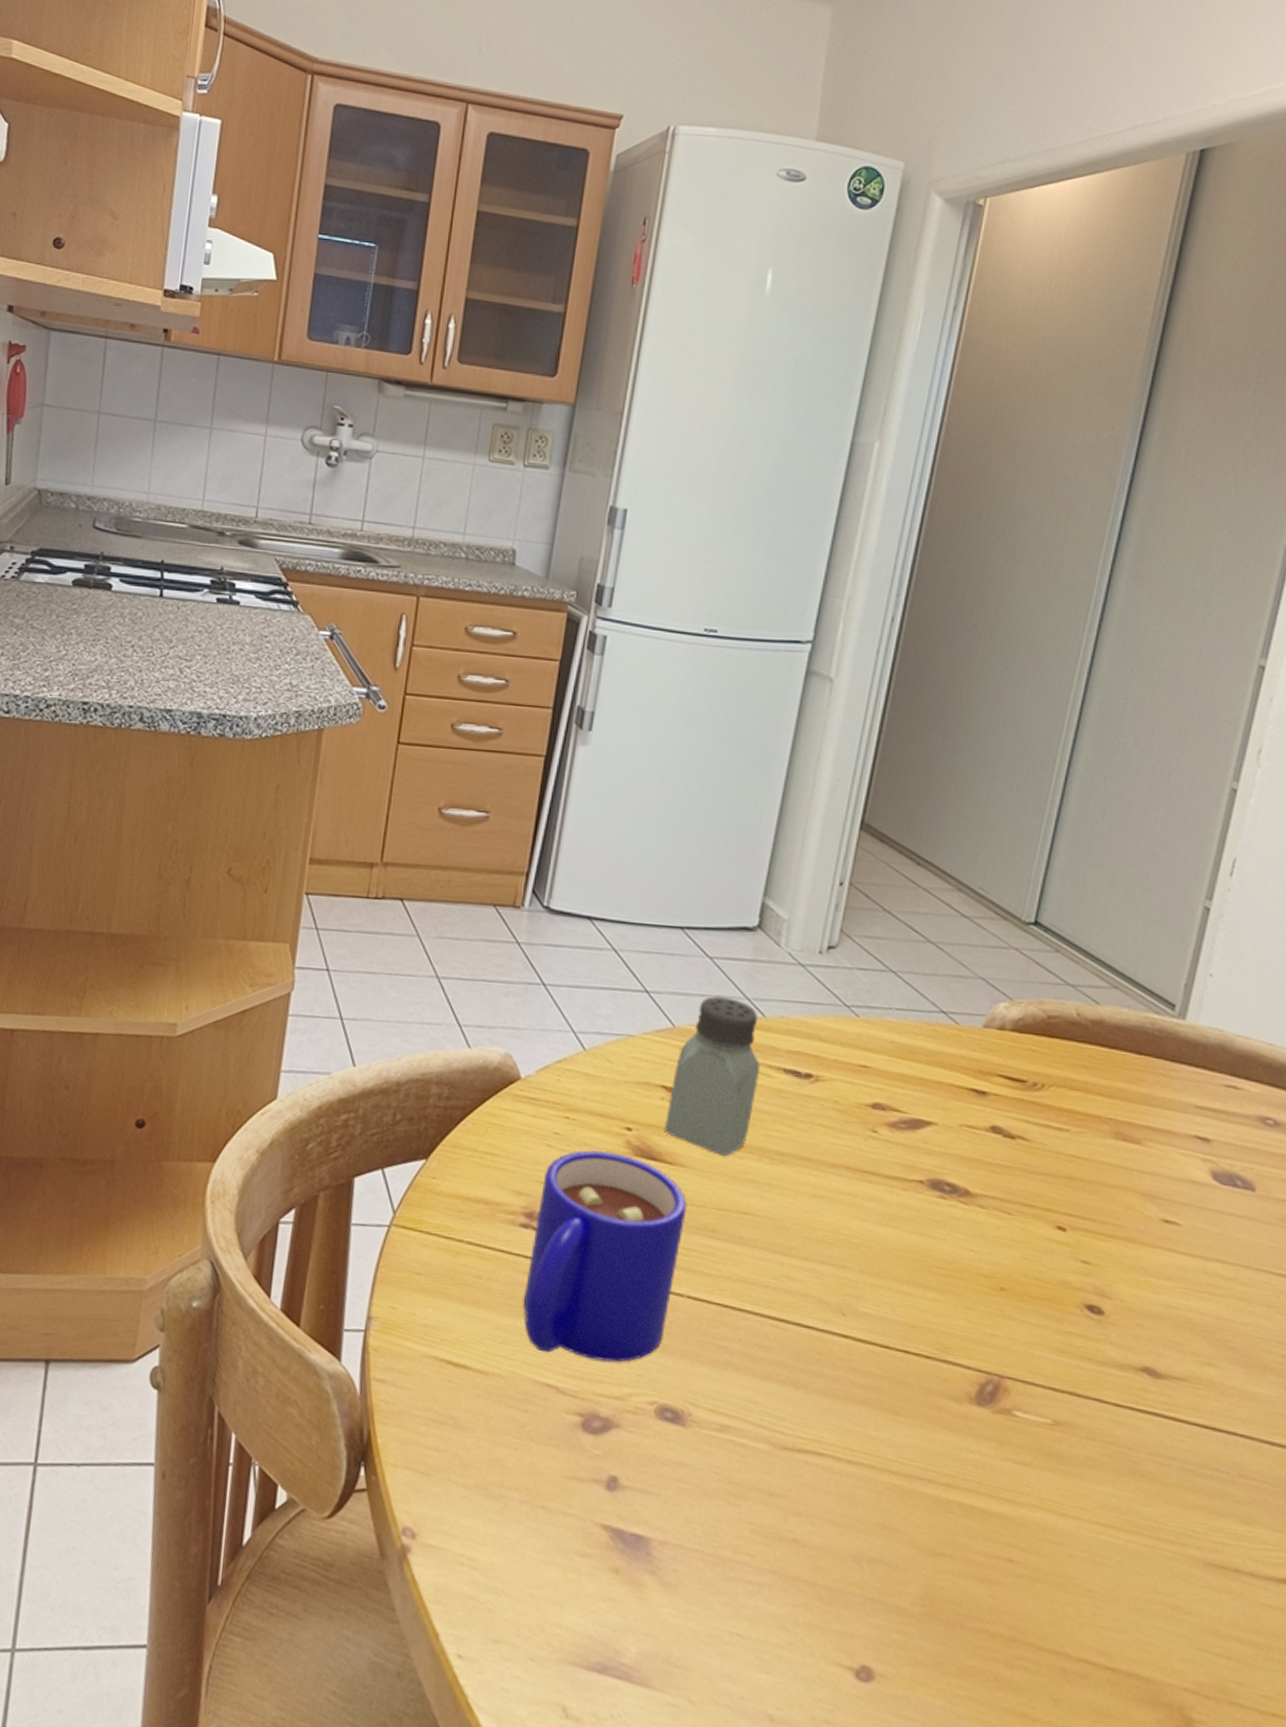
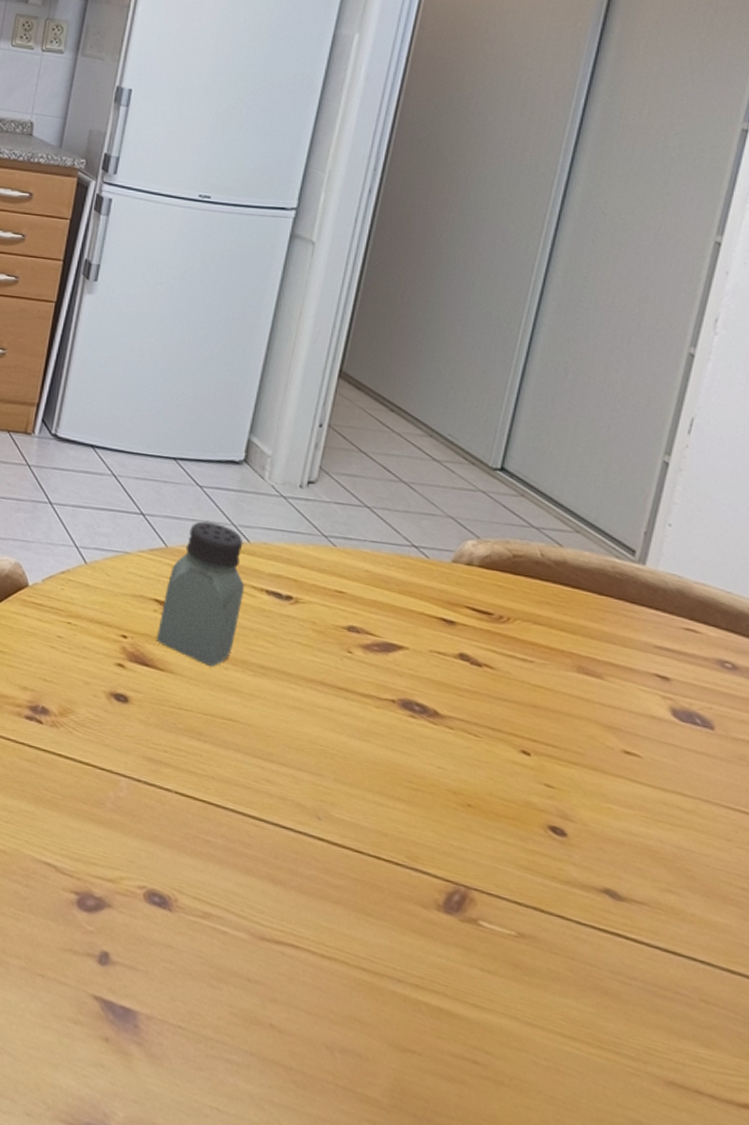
mug: present [523,1150,687,1363] -> none [27,653,176,848]

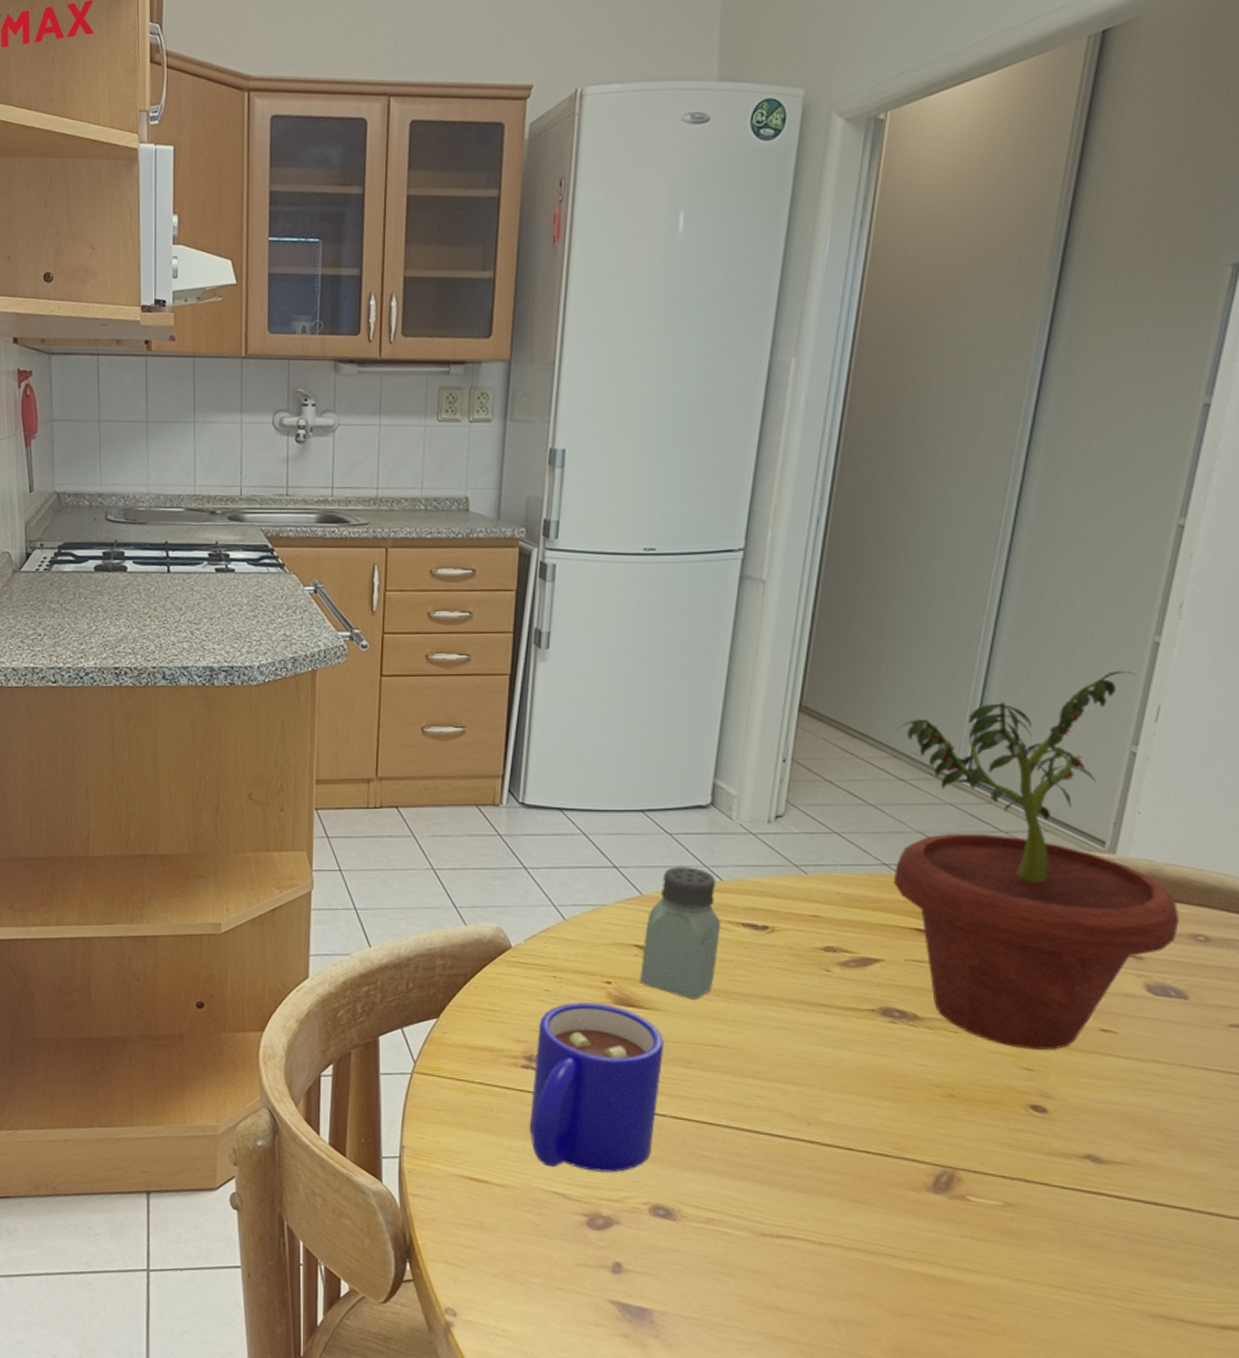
mug: none [27,653,176,848] -> present [529,1002,664,1173]
potted plant: none [422,377,707,768] -> present [893,670,1179,1050]

